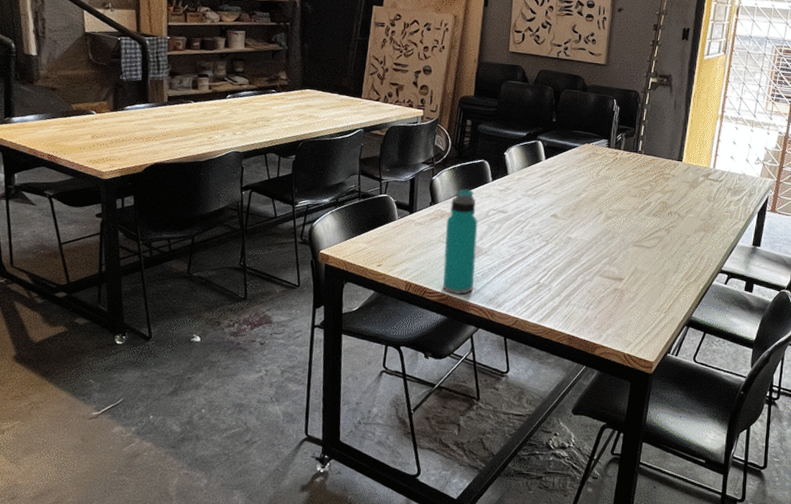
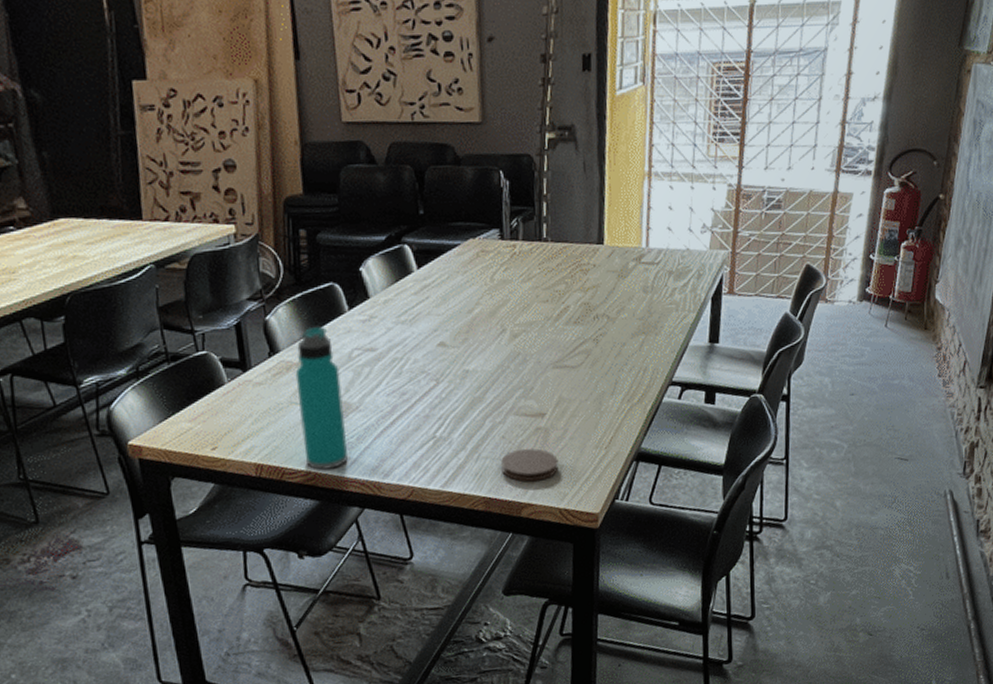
coaster: none [584,302,628,329] -> present [501,448,559,482]

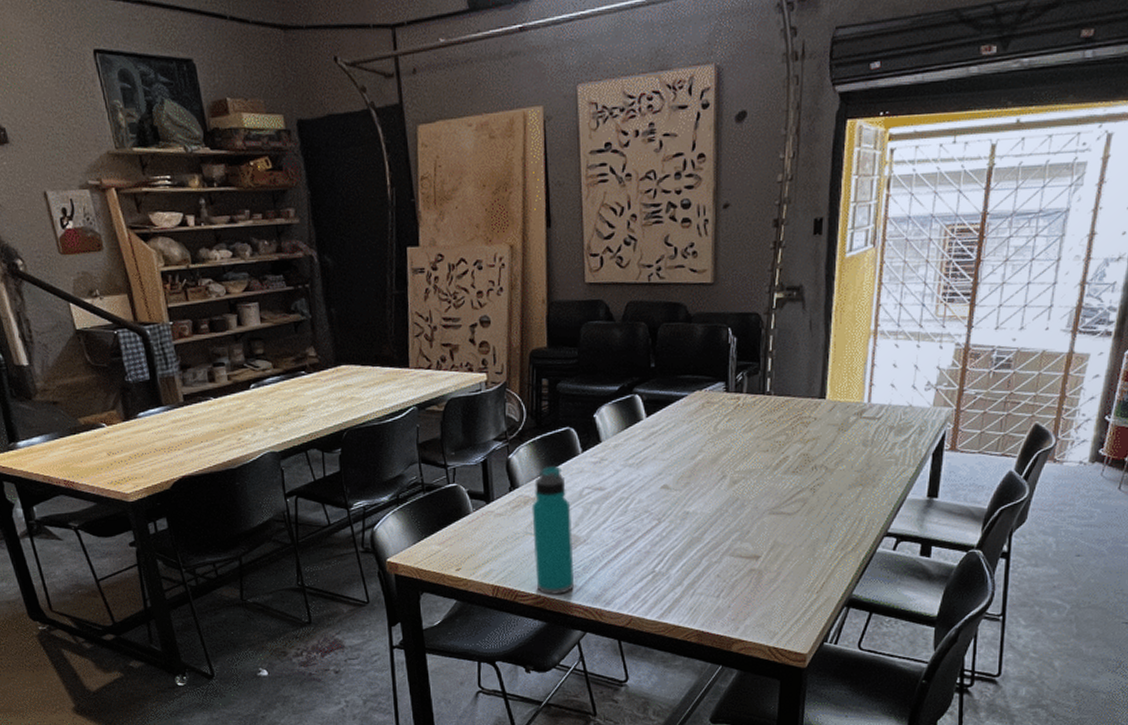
coaster: present [501,448,559,482] -> none [715,587,770,619]

